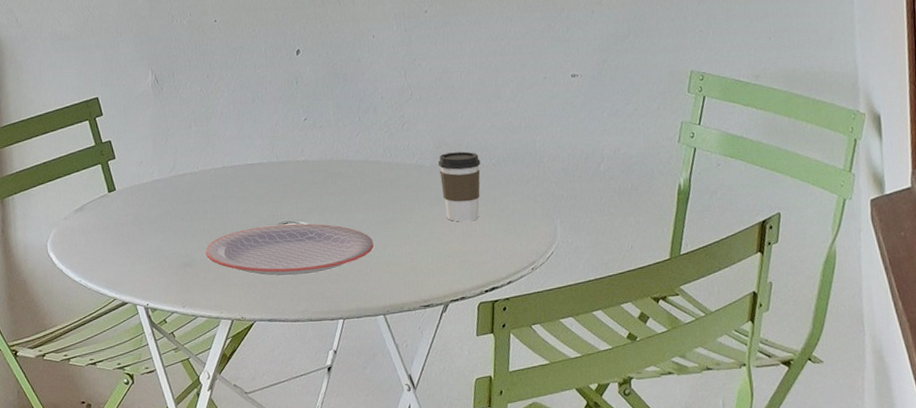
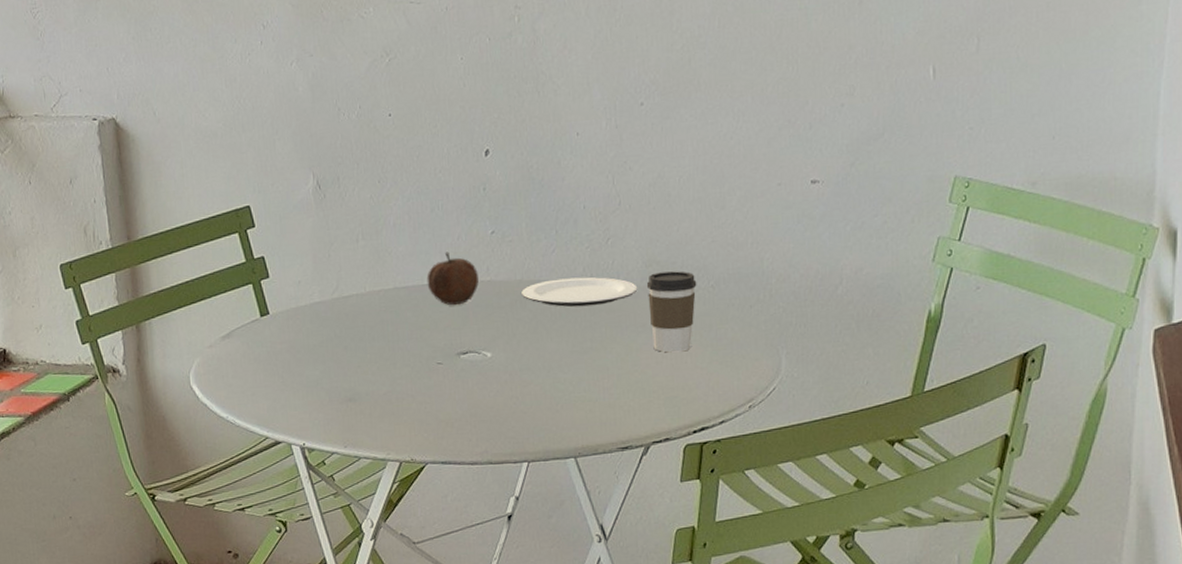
plate: present [205,223,374,276] -> none [371,353,566,414]
fruit: none [250,136,295,182] -> present [426,251,479,306]
plate: none [332,157,431,183] -> present [521,277,638,307]

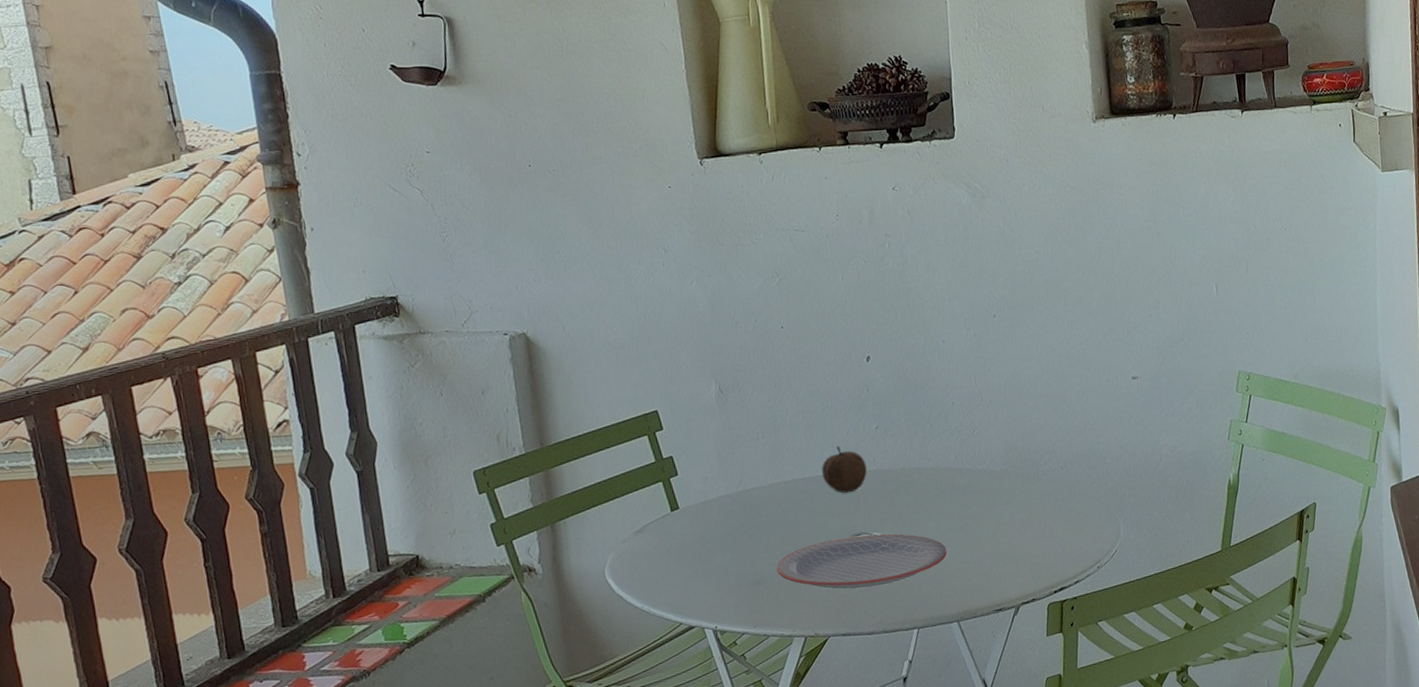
plate: none [371,353,566,414] -> present [776,534,947,590]
plate: present [521,277,638,307] -> none [904,463,1001,490]
coffee cup: present [646,271,697,353] -> none [1008,455,1049,525]

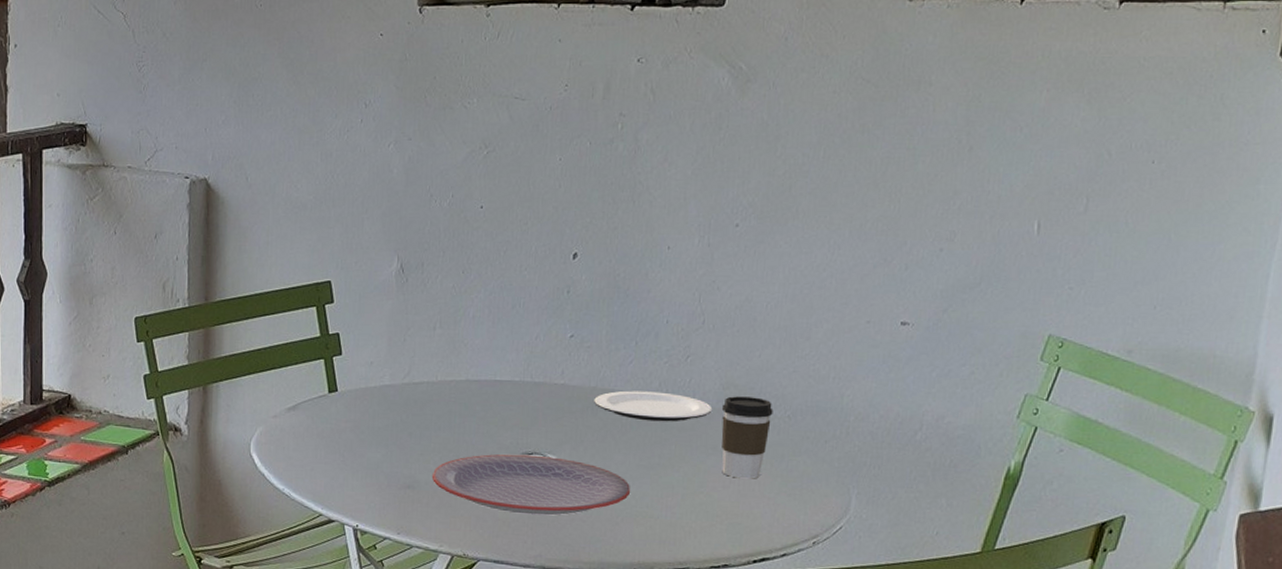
fruit: present [821,446,867,493] -> none [499,350,552,405]
plate: none [904,463,1001,490] -> present [594,390,713,422]
coffee cup: none [1008,455,1049,525] -> present [721,396,773,479]

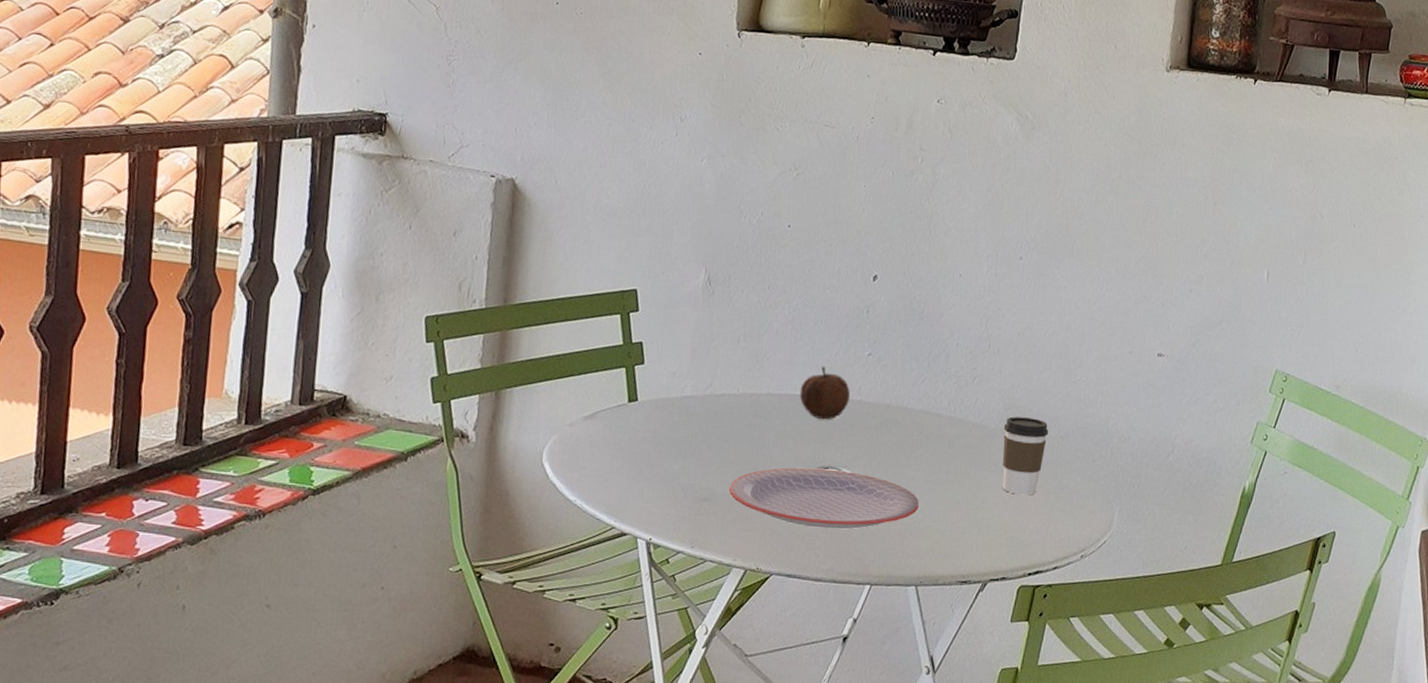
fruit: none [499,350,552,405] -> present [799,366,850,420]
plate: present [594,390,713,422] -> none [888,408,996,440]

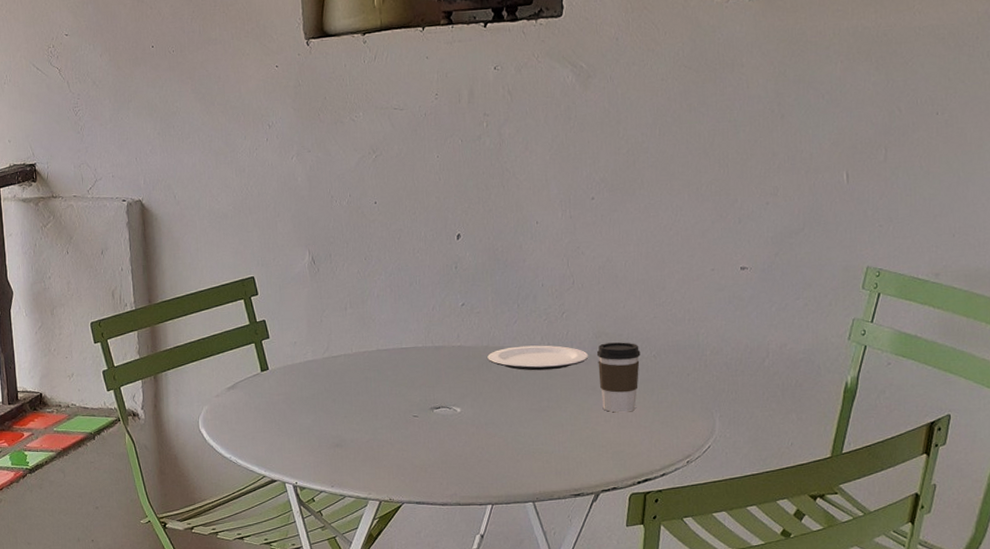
plate: present [728,467,919,530] -> none [356,408,526,460]
fruit: present [799,366,850,420] -> none [405,320,450,367]
plate: none [888,408,996,440] -> present [487,345,589,371]

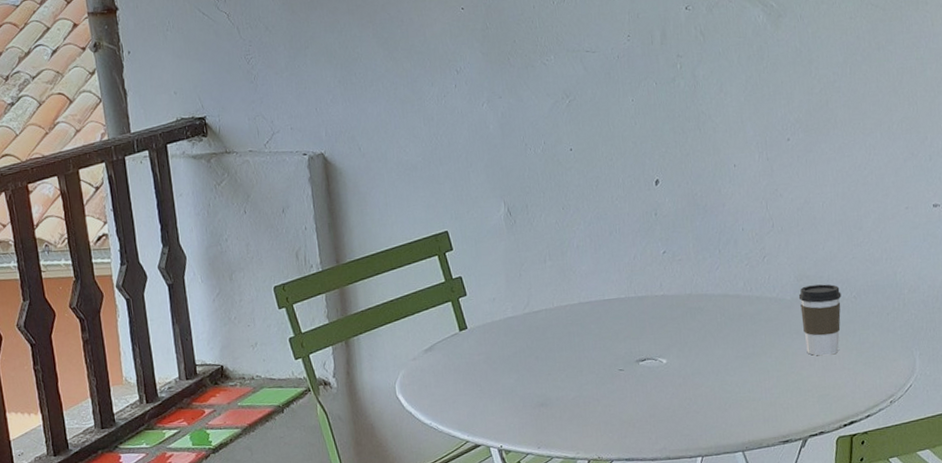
plate: present [487,345,589,371] -> none [691,290,792,317]

